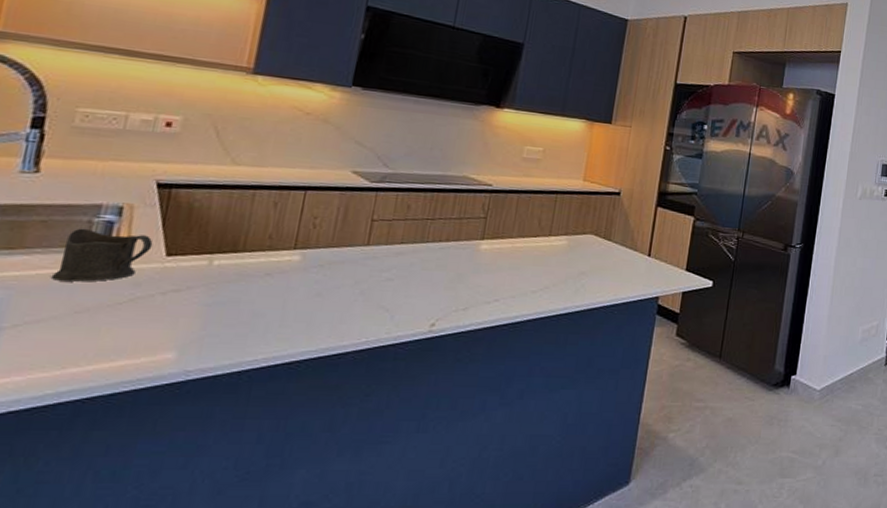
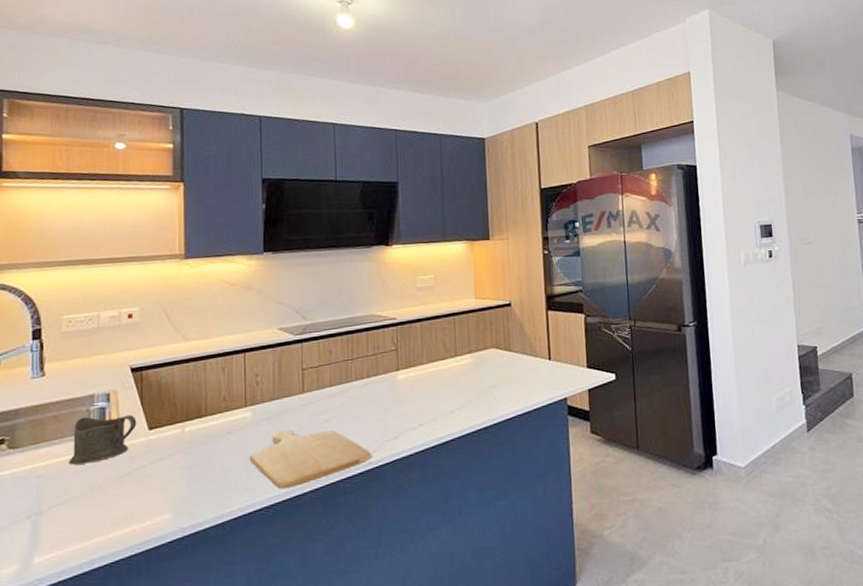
chopping board: none [287,281,435,345] -> present [249,429,372,489]

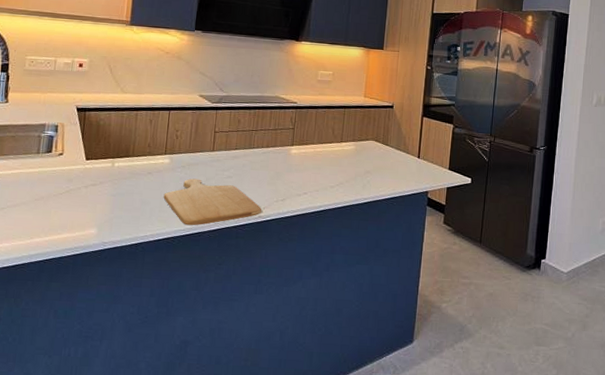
cup: present [68,415,137,465] -> none [20,141,77,179]

